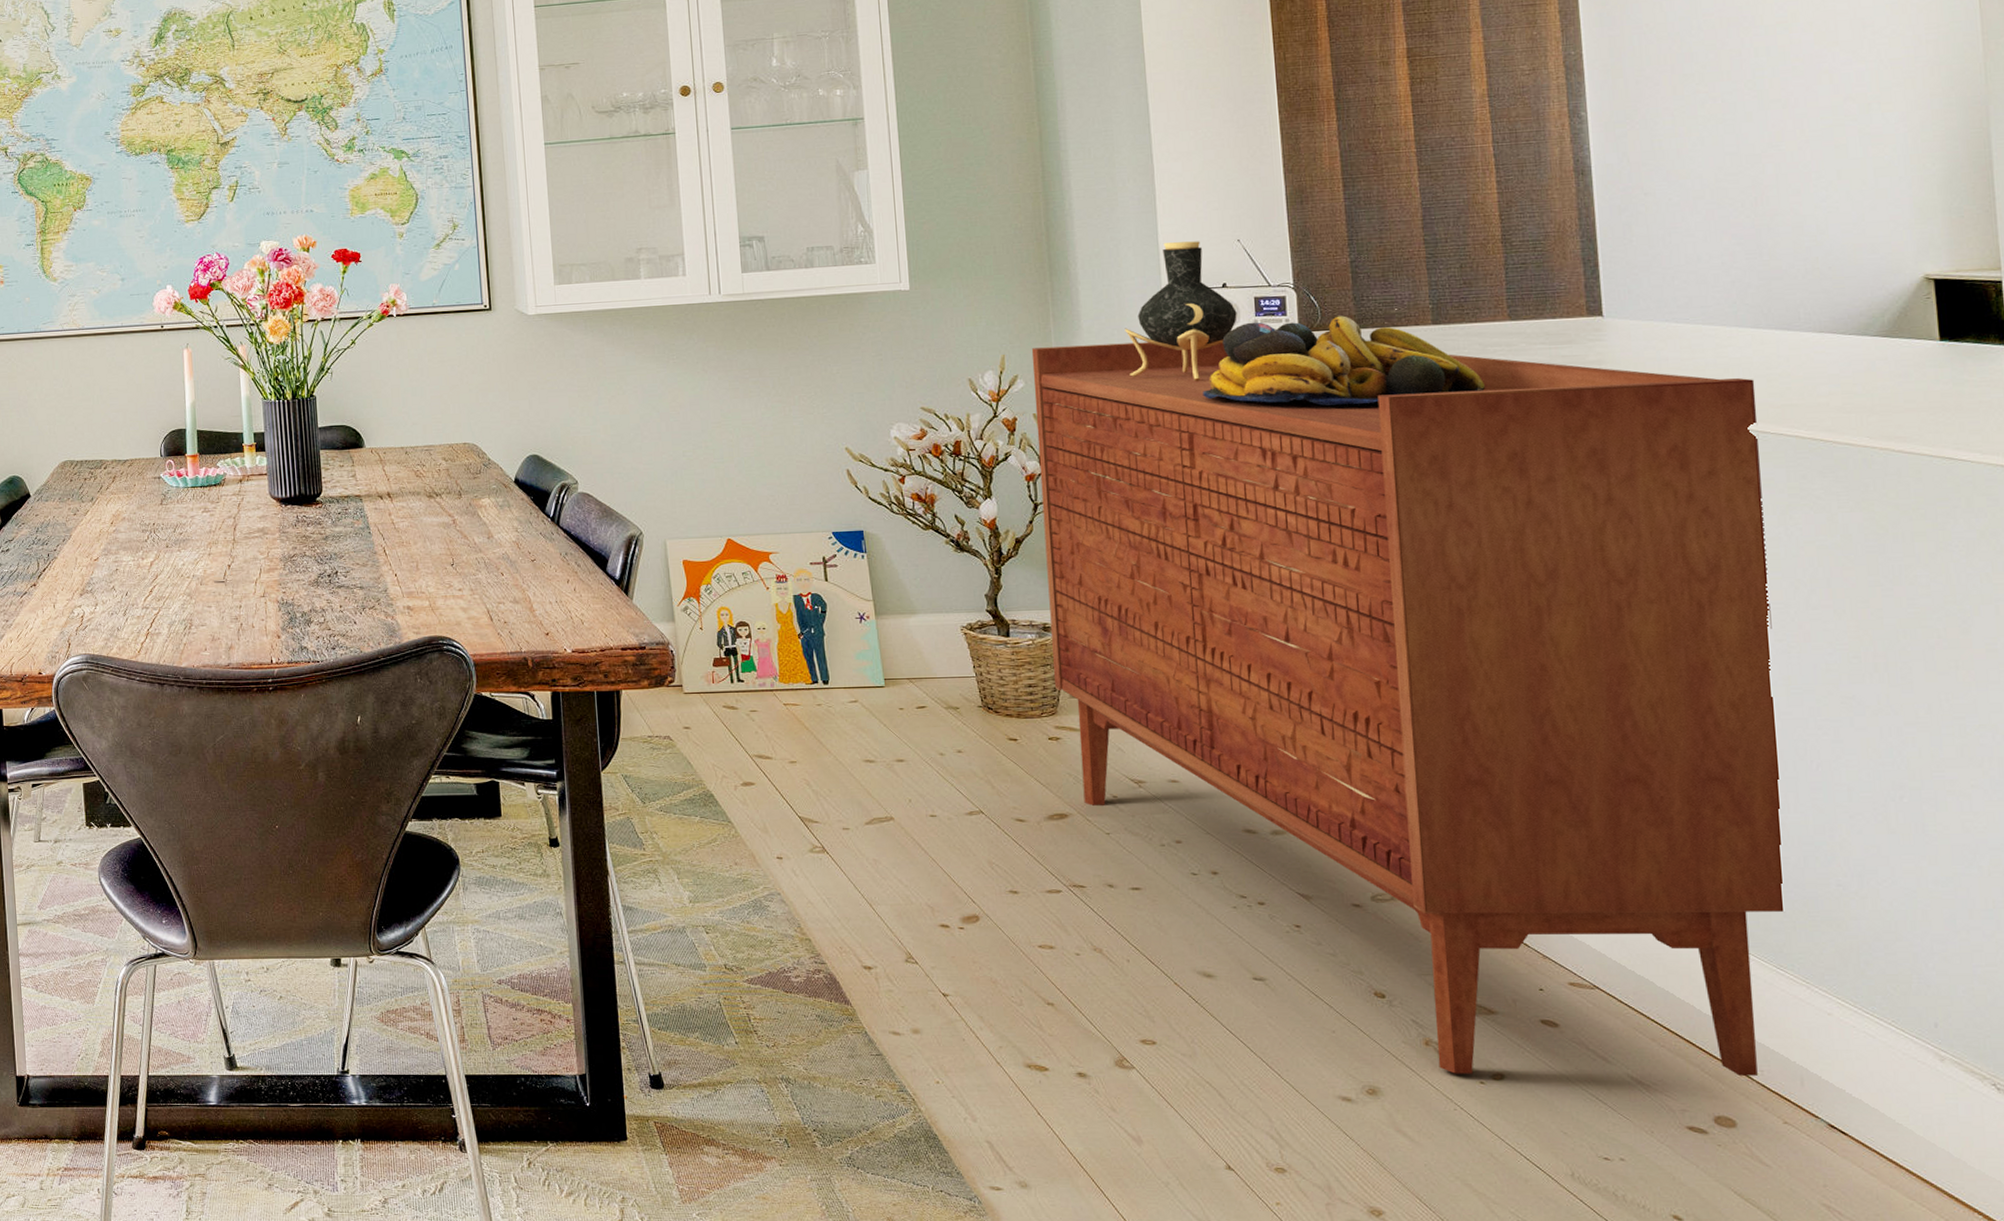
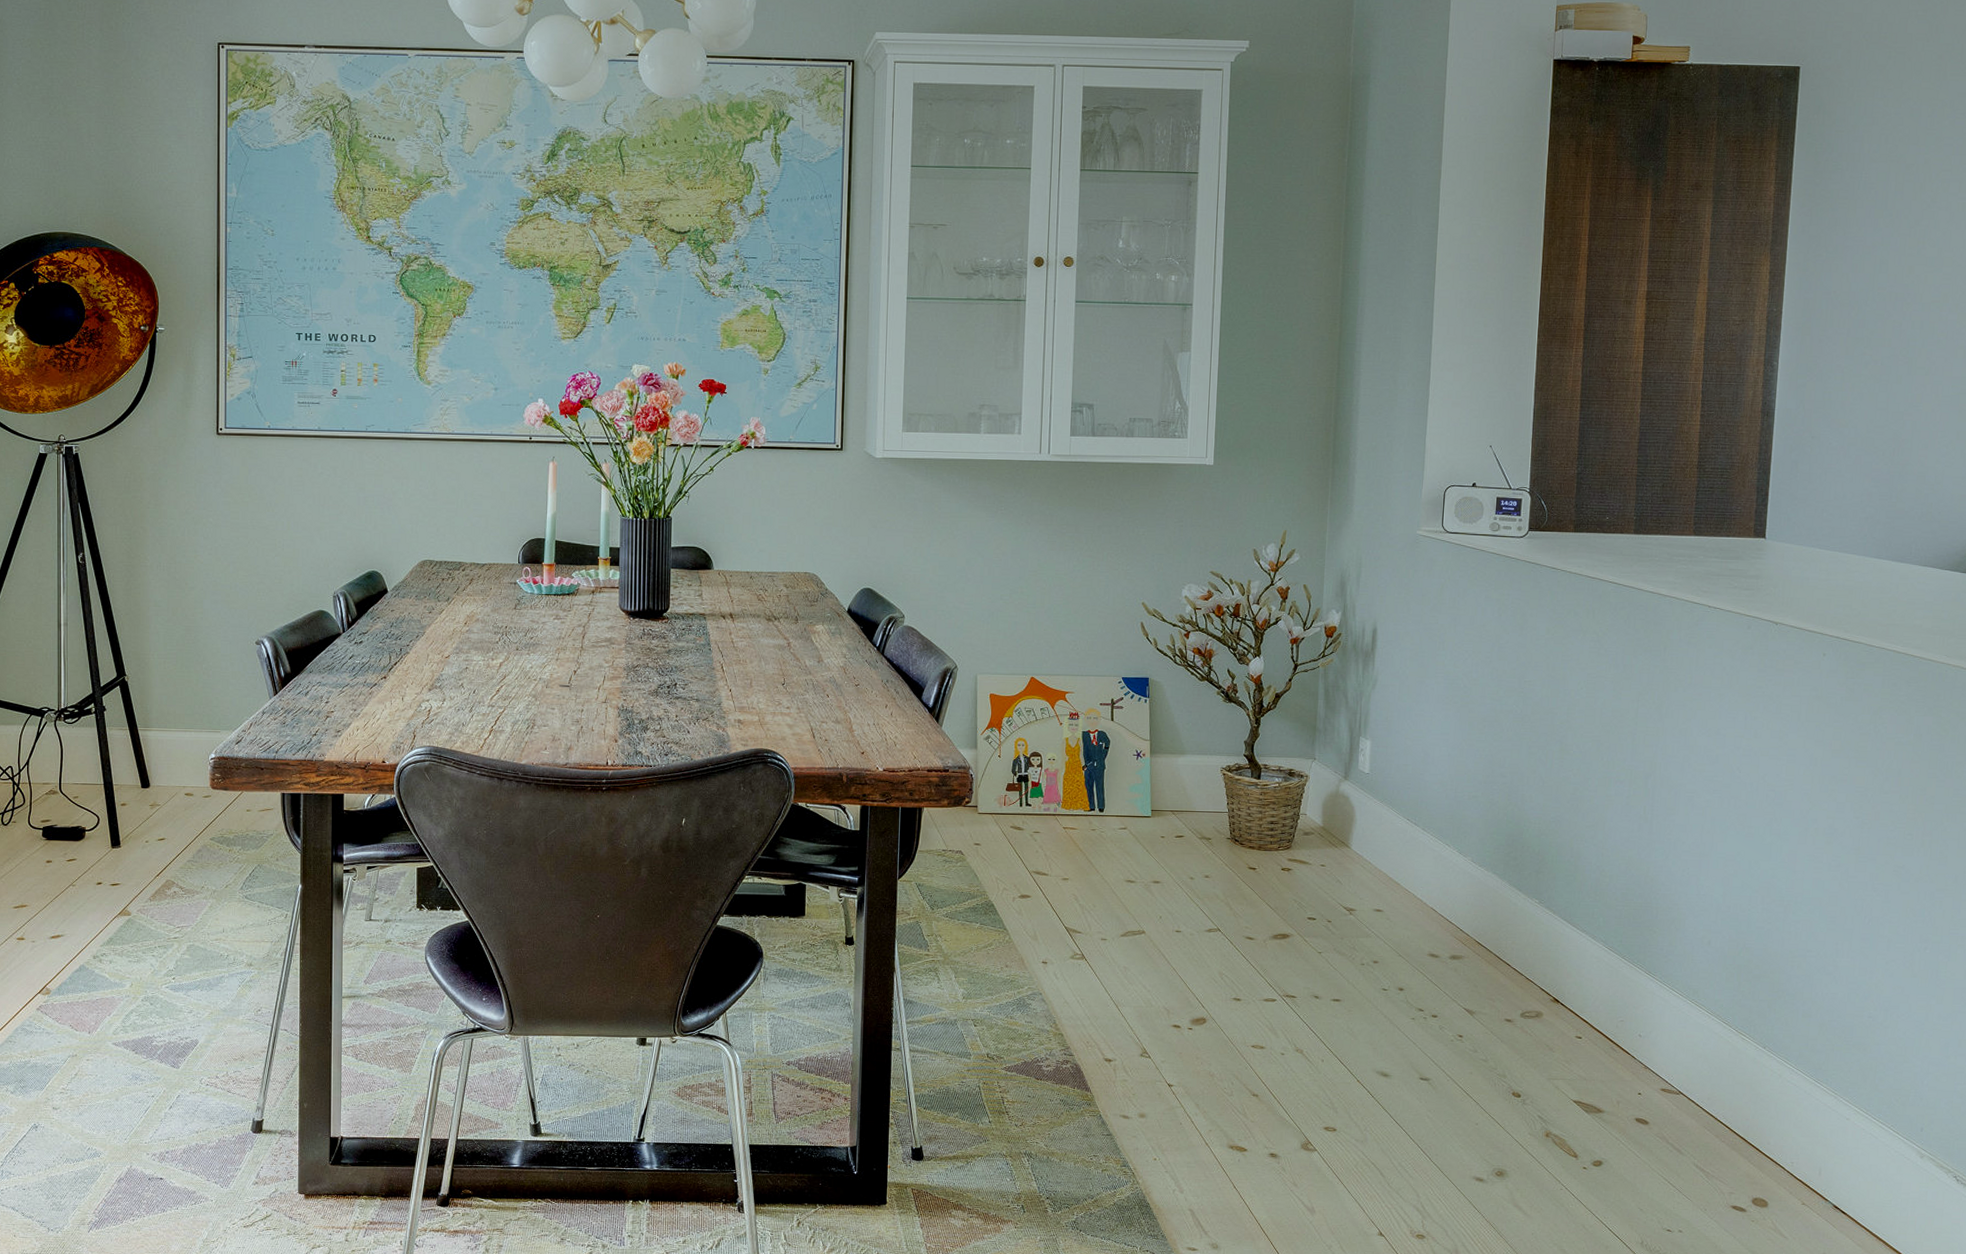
sideboard: present [1031,342,1783,1076] -> none [1293,526,1870,1167]
vase: present [1125,241,1237,381] -> none [1387,443,1481,567]
fruit bowl: present [1202,315,1485,408] -> none [1444,519,1667,600]

